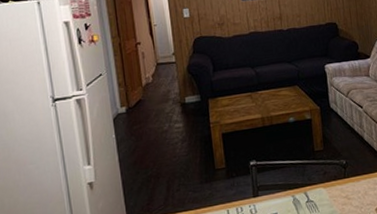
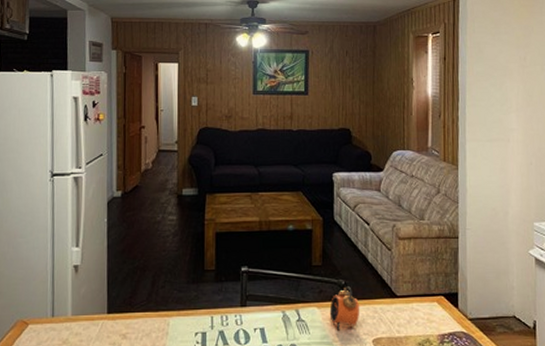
alarm clock: none [334,165,362,205] -> present [329,286,360,331]

